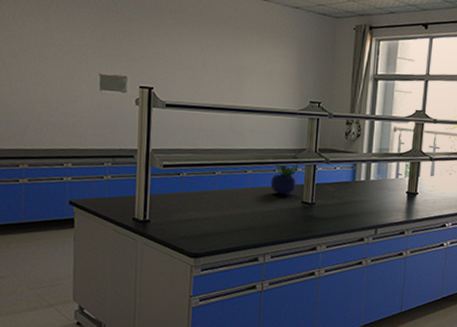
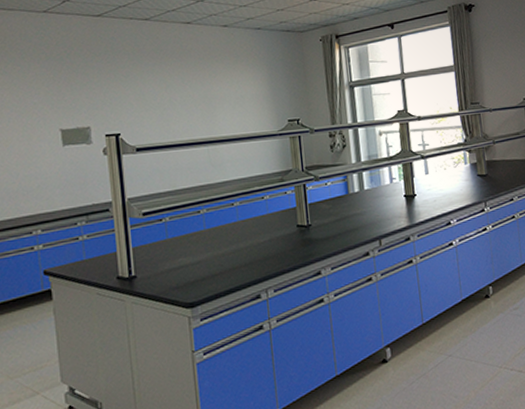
potted plant: present [270,163,300,195] -> none [260,186,288,223]

